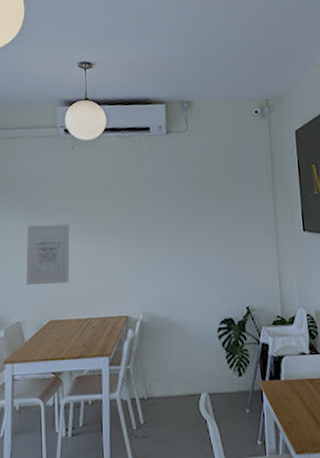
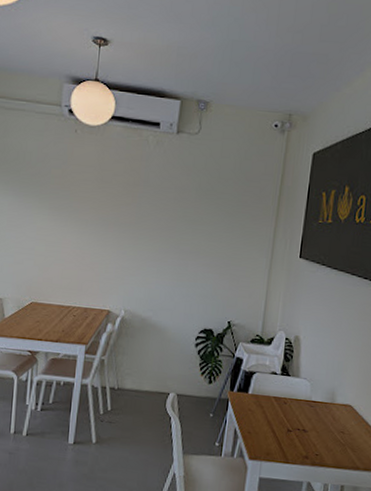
wall art: present [25,224,70,286] -> none [11,205,62,269]

